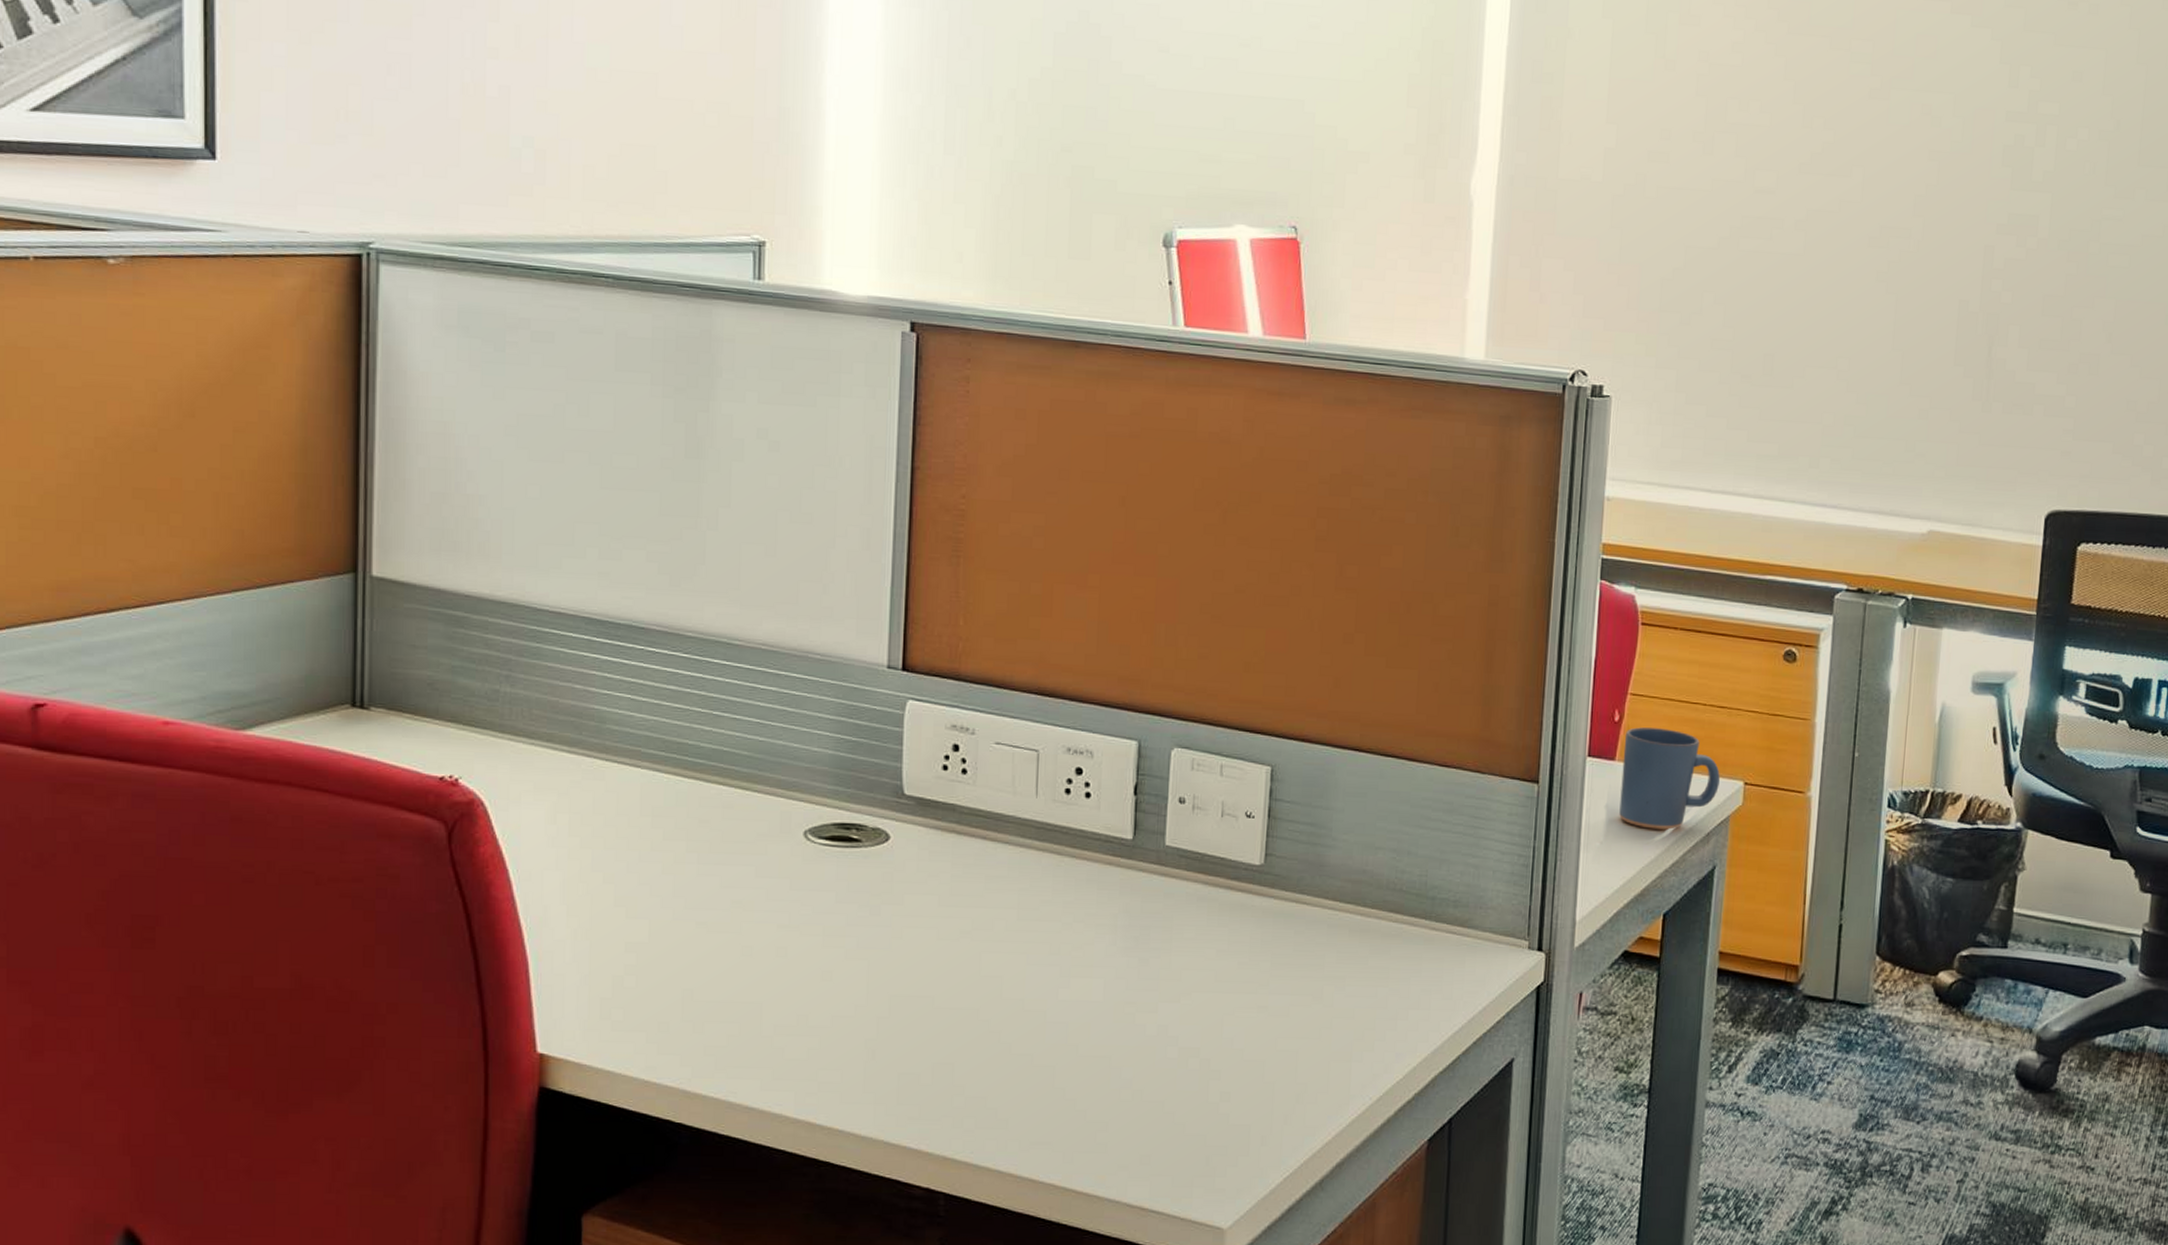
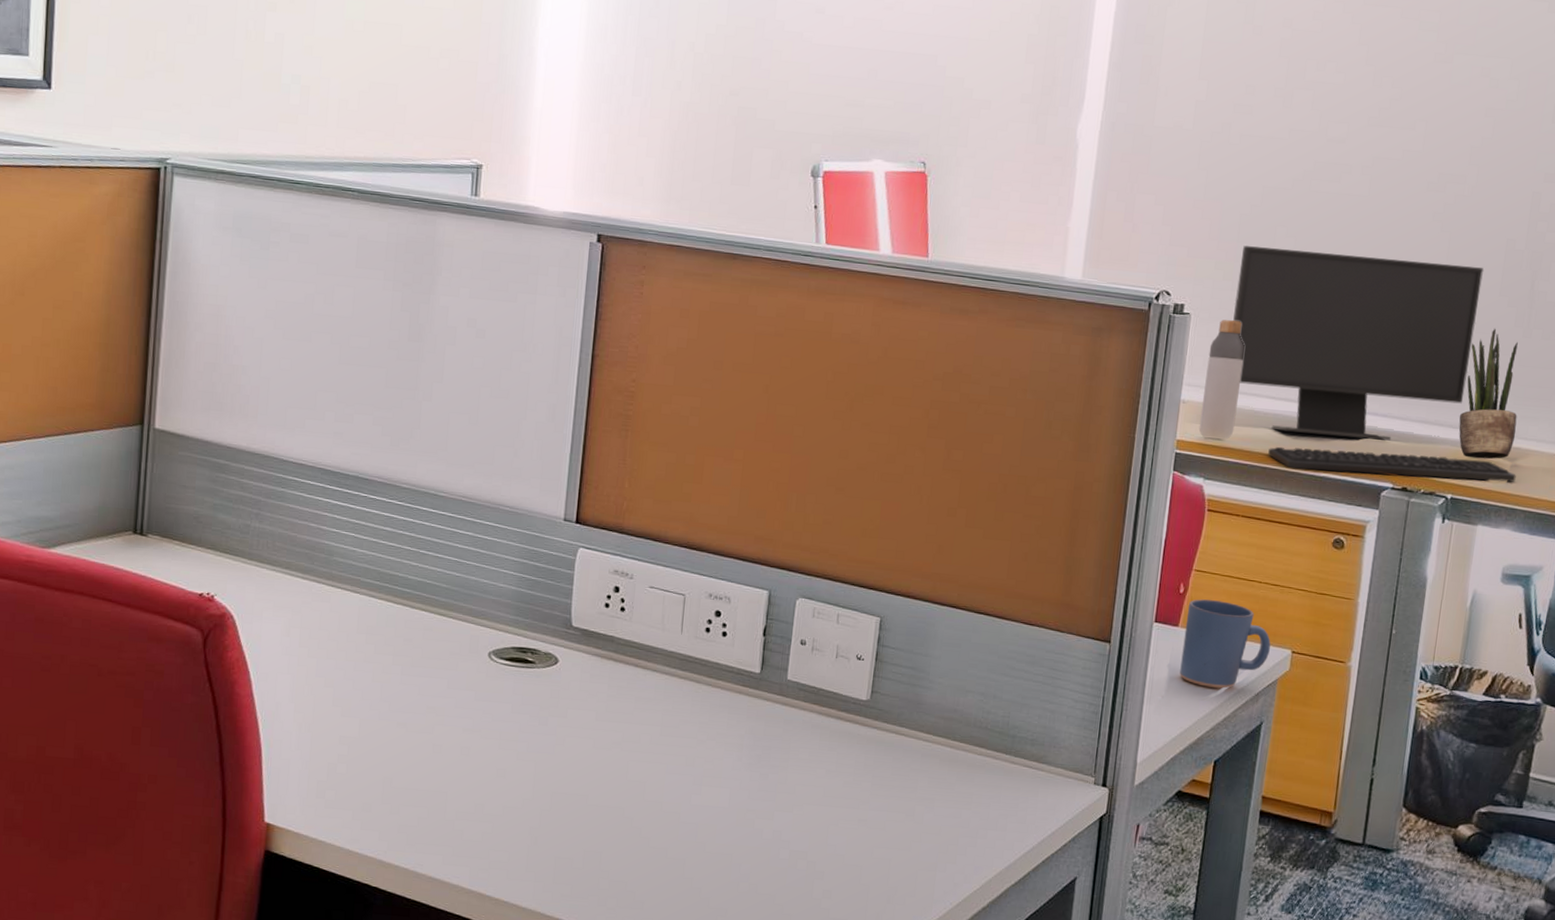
bottle: none [1626,401,1675,542] -> present [1198,319,1245,440]
computer monitor: none [1659,315,1935,536] -> present [1233,246,1484,441]
computer keyboard: none [1706,546,1982,578] -> present [1268,446,1516,482]
potted plant: none [1916,402,1980,553] -> present [1459,328,1518,460]

